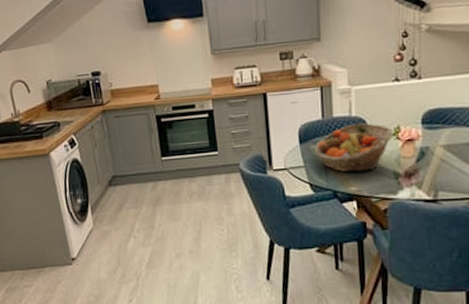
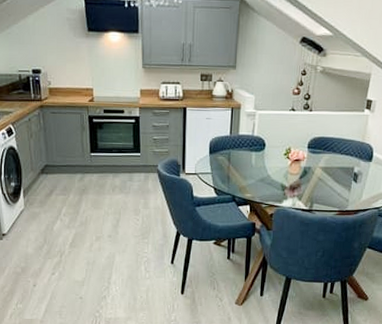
fruit basket: present [314,123,394,173] -> none [220,142,286,182]

